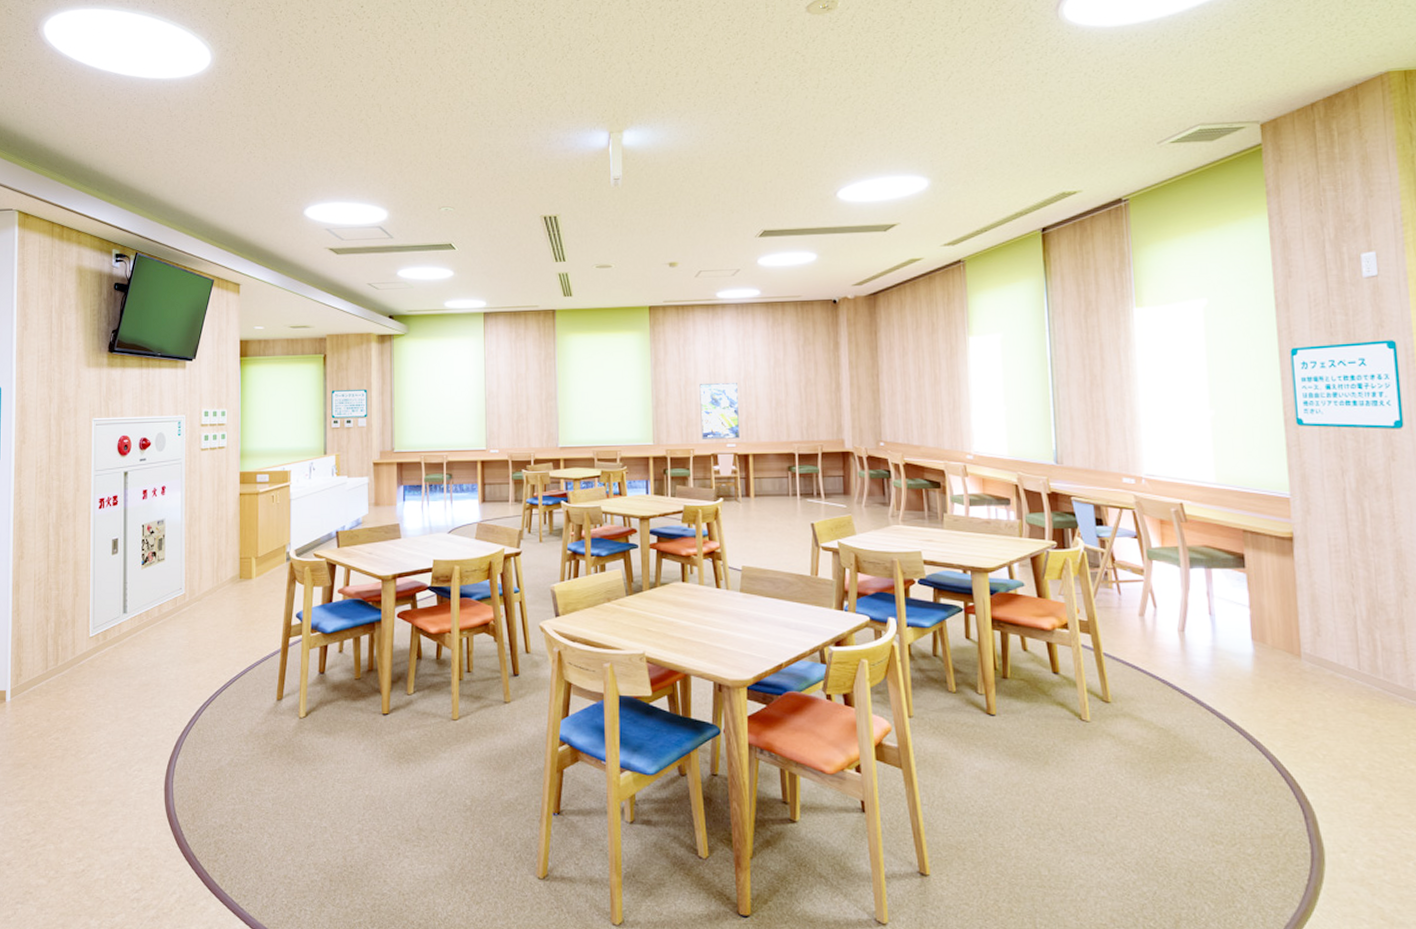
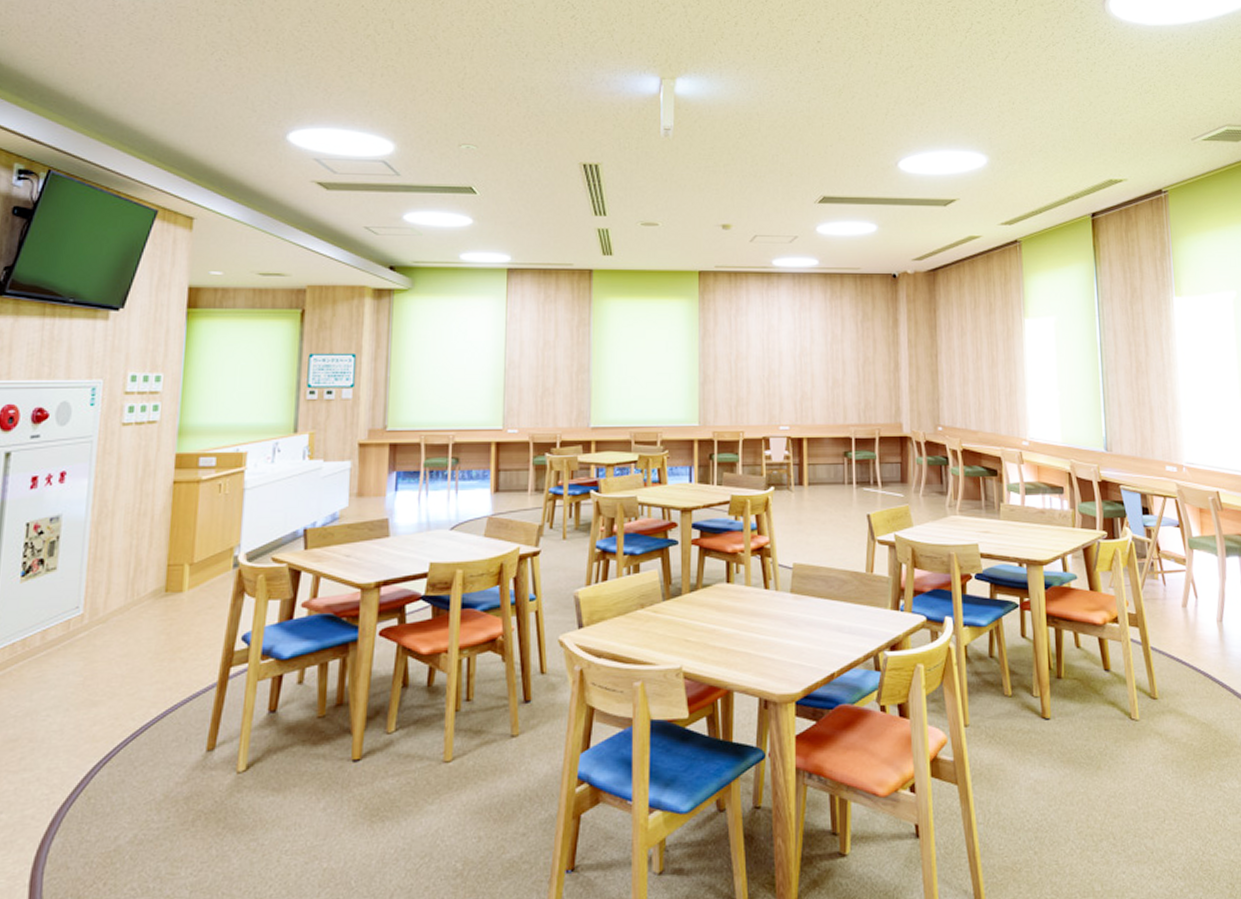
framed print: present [699,383,741,439] -> none [751,359,795,421]

